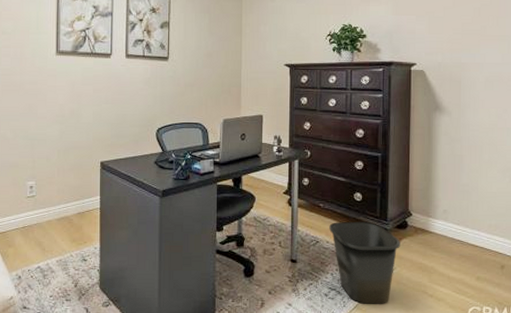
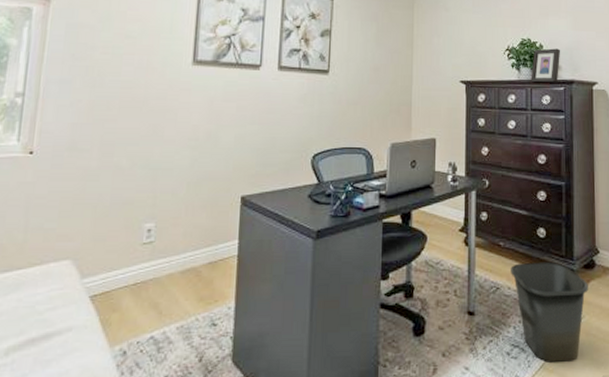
picture frame: none [351,33,381,65] -> present [531,48,561,83]

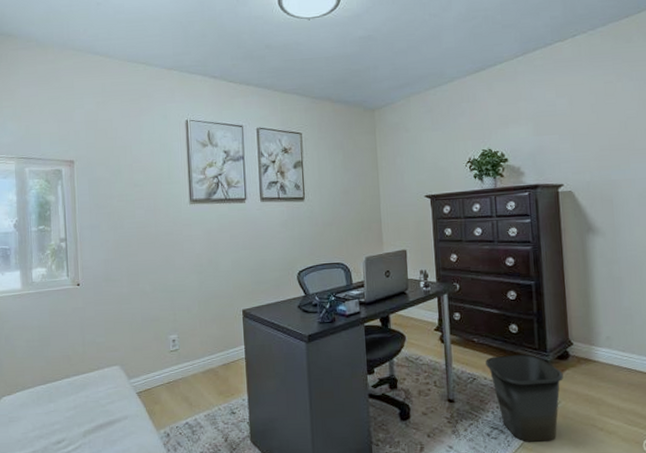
picture frame: present [531,48,561,83] -> none [494,155,524,191]

